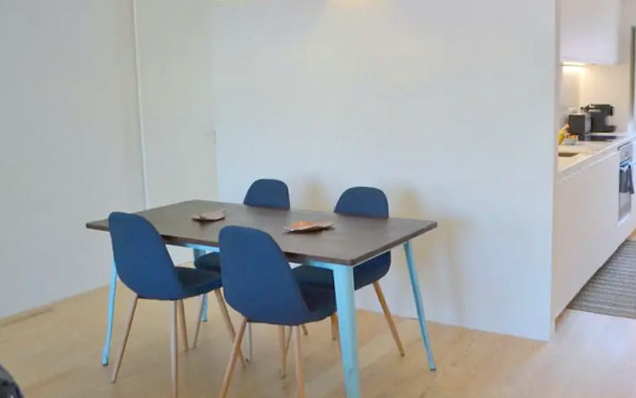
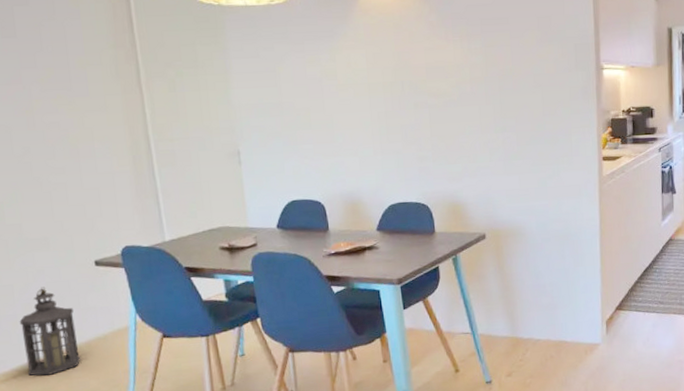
lantern: none [21,243,68,323] -> present [19,287,81,376]

